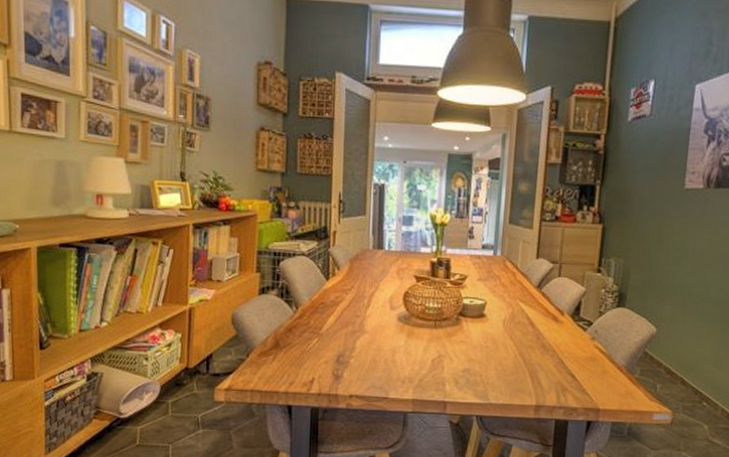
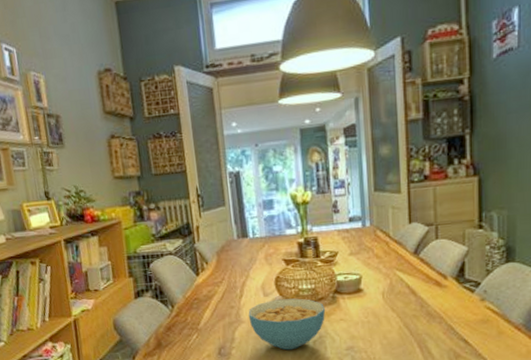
cereal bowl: none [372,314,448,366] -> present [248,298,326,350]

